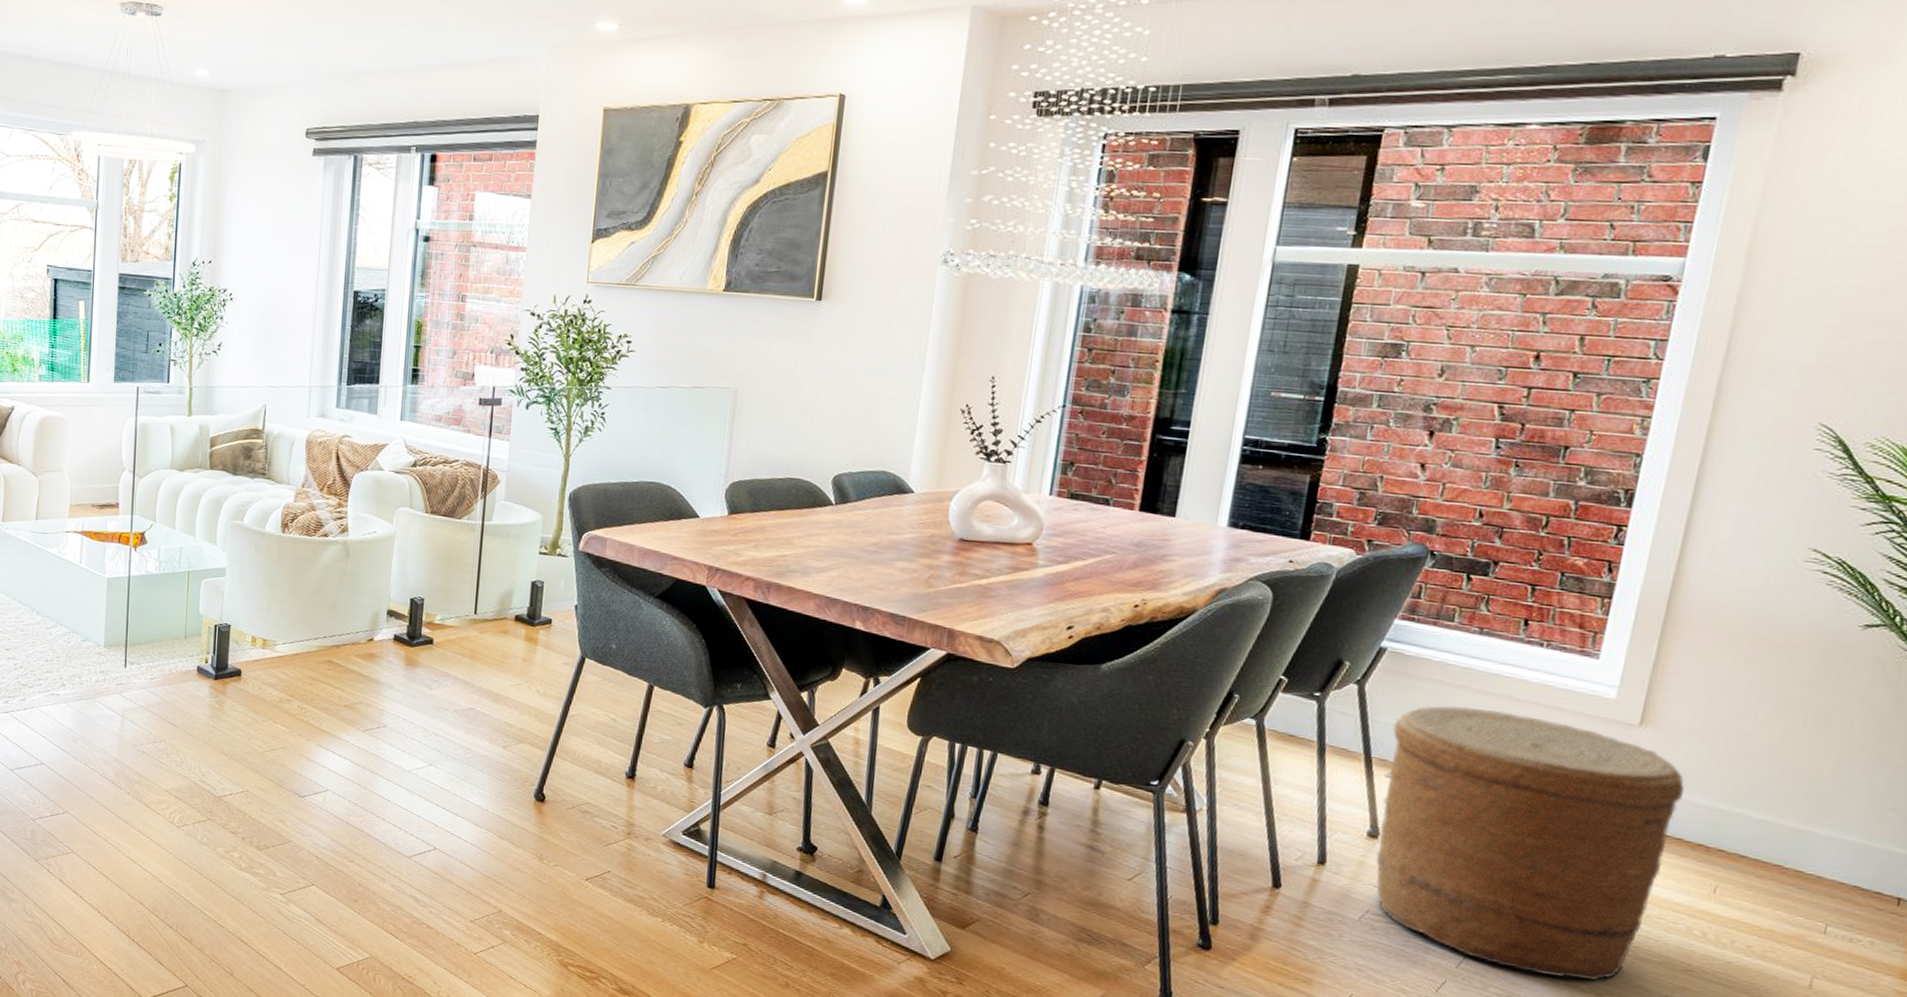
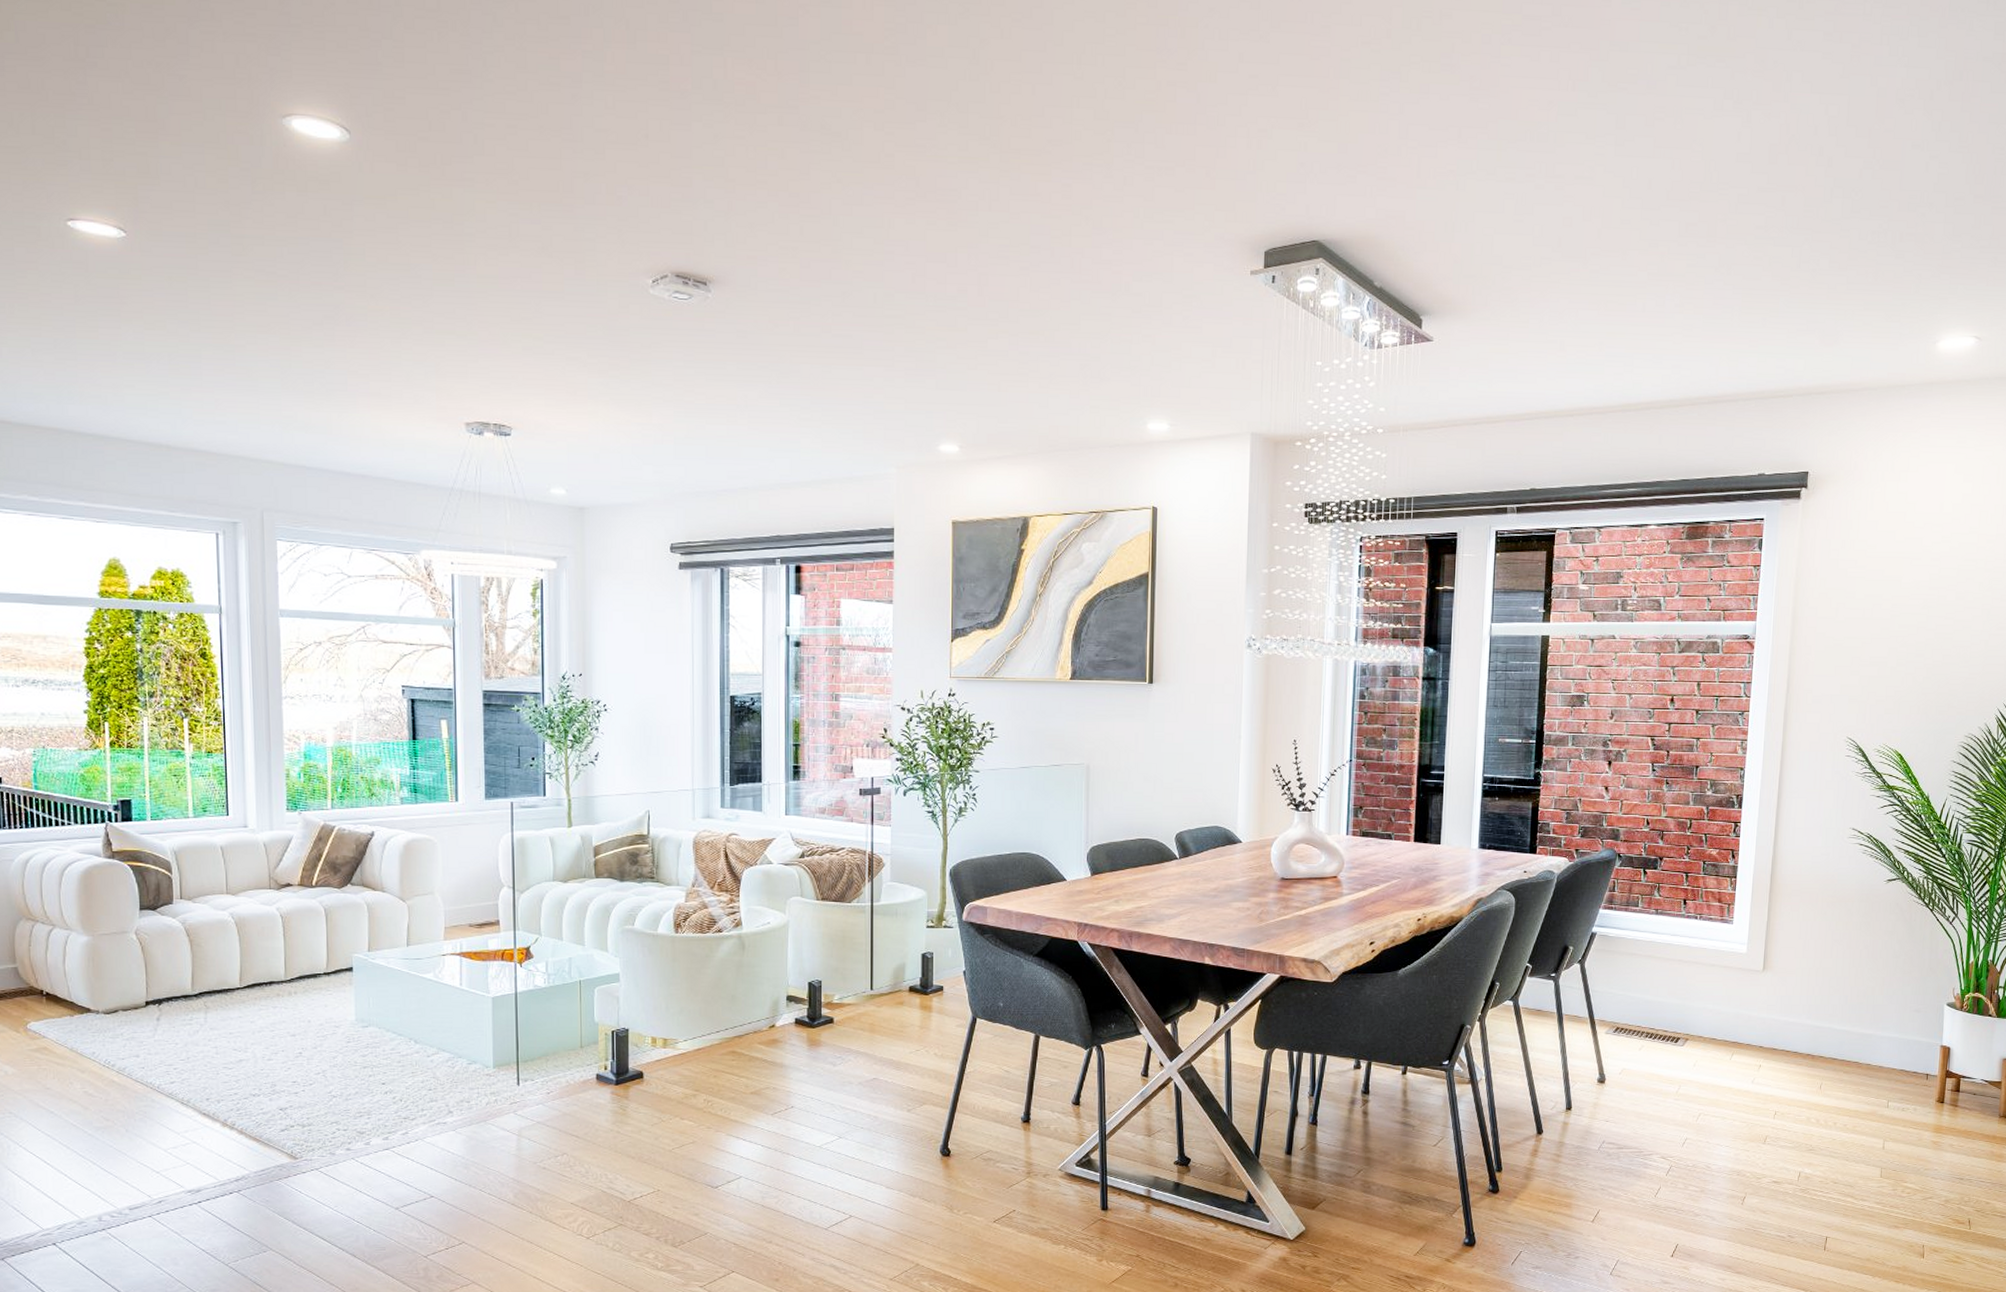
basket: present [1376,706,1684,981] -> none [1605,971,1794,1171]

